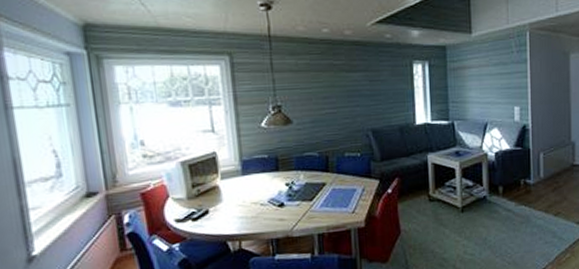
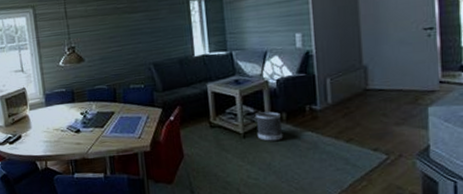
wastebasket: none [474,185,499,216] -> present [255,111,284,141]

